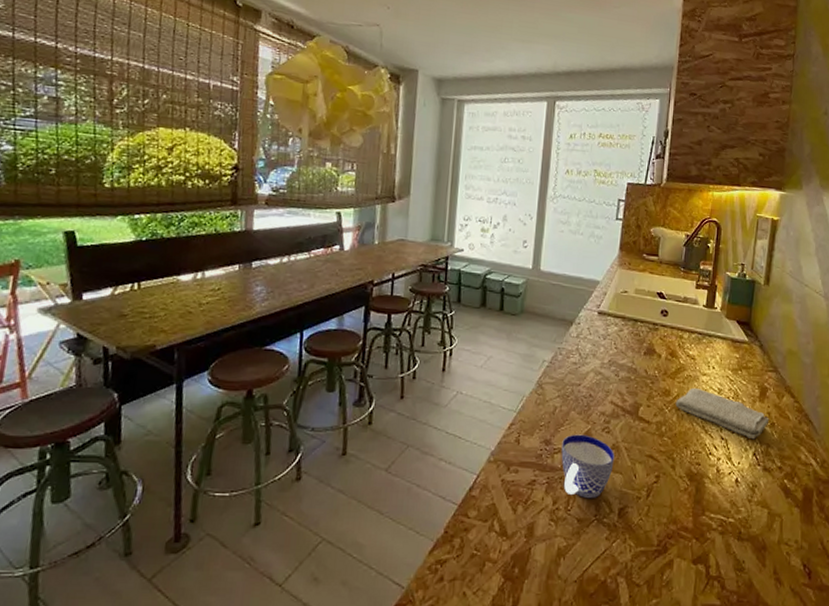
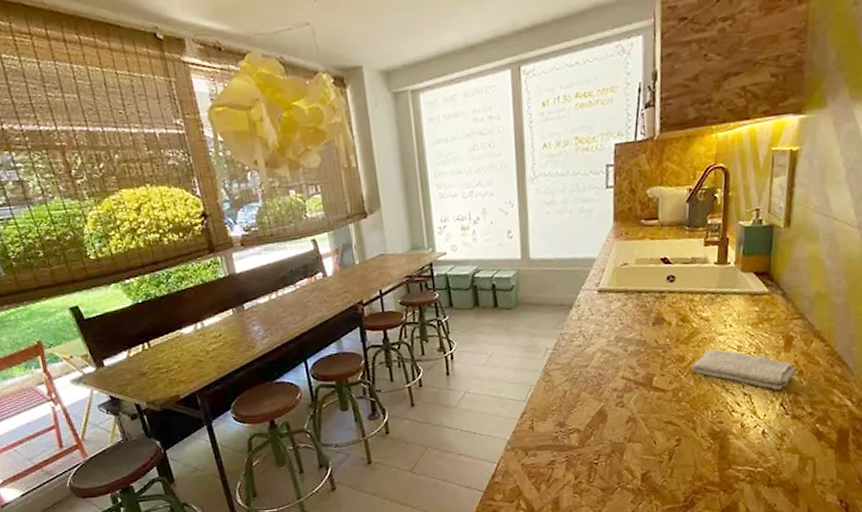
cup: present [561,434,615,499] -> none [576,412,632,470]

